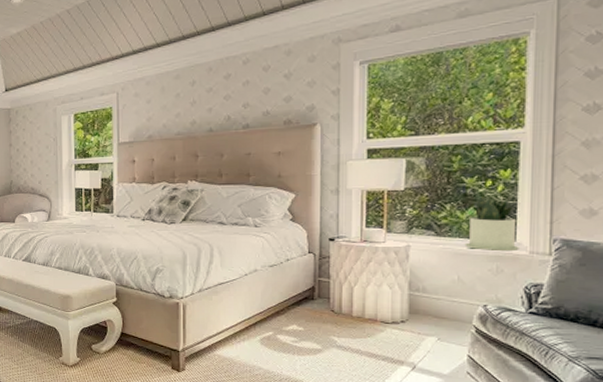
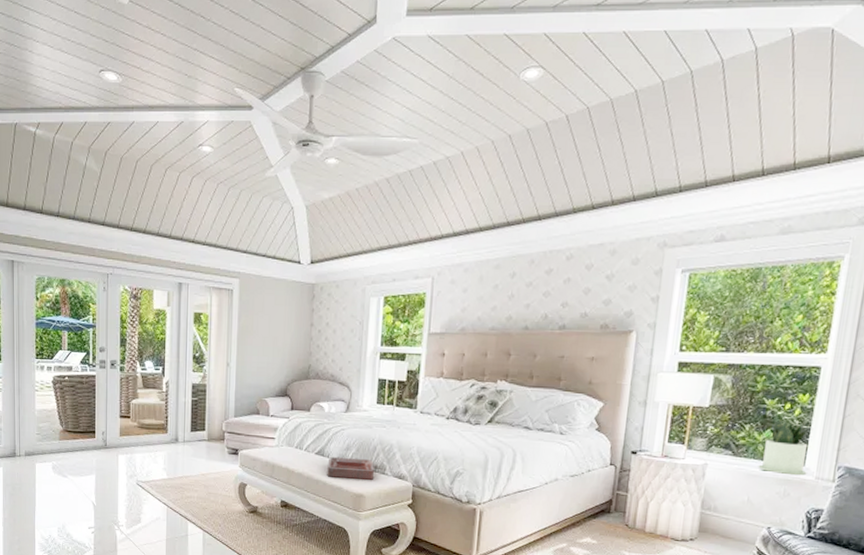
decorative tray: none [34,263,79,281] -> present [327,457,375,480]

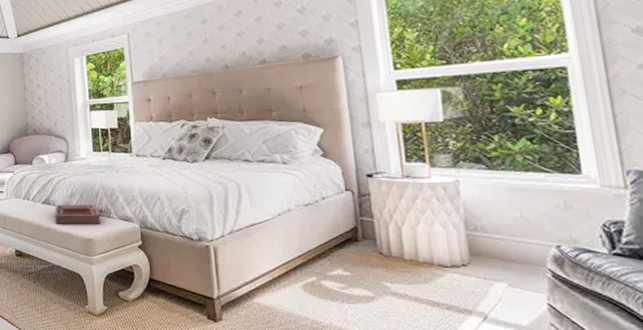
planter: present [758,419,810,476] -> none [522,125,590,186]

